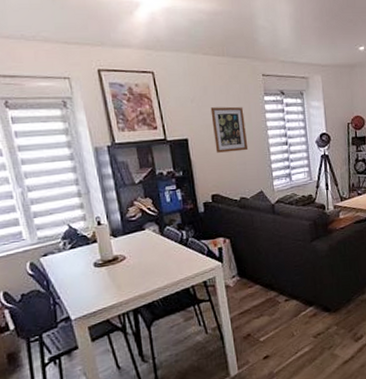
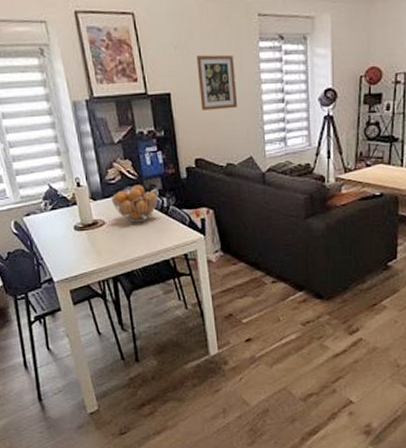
fruit basket: none [131,220,179,256] -> present [110,185,159,223]

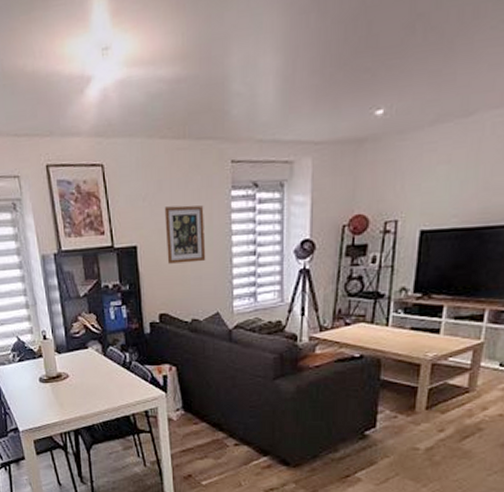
fruit basket: present [110,185,159,223] -> none [75,339,122,377]

